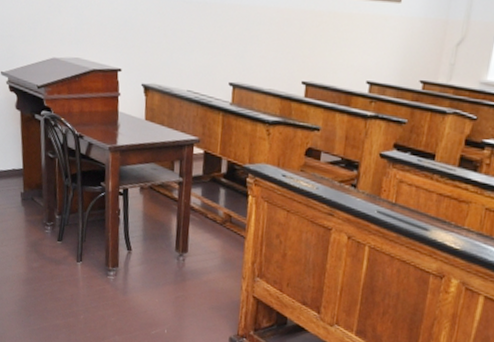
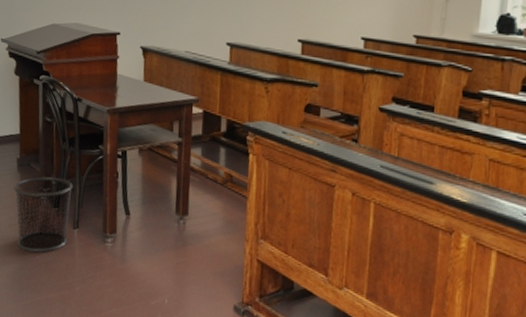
waste bin: none [18,211,76,283] -> present [13,176,73,253]

